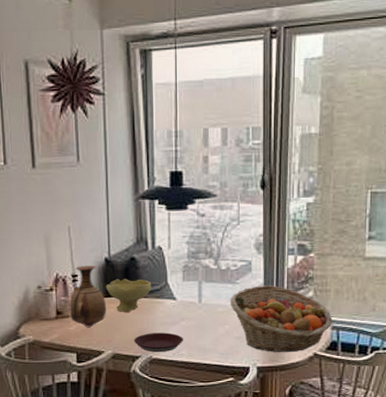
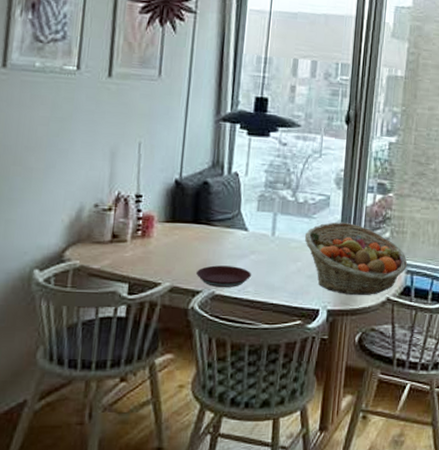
vase: present [69,266,107,328] -> none [126,186,171,255]
bowl: present [105,278,151,312] -> none [171,203,223,241]

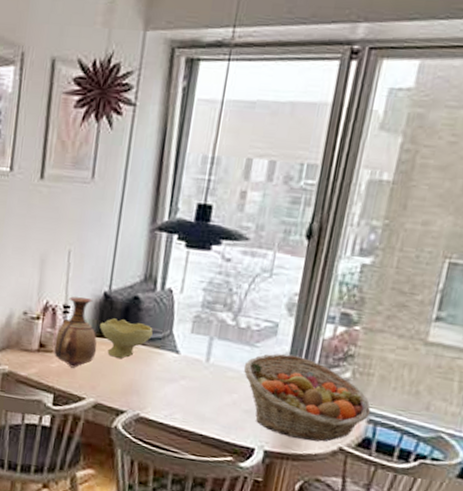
vase: none [126,186,171,255] -> present [53,296,97,368]
bowl: none [171,203,223,241] -> present [99,318,153,359]
plate: present [195,265,252,287] -> none [121,386,181,412]

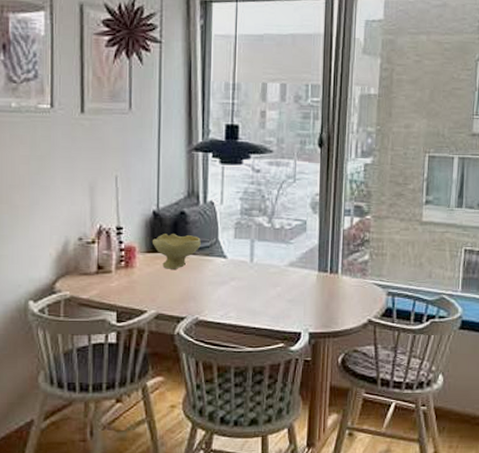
vase: present [53,296,97,368] -> none [111,218,152,285]
fruit basket: present [243,353,371,442] -> none [282,246,389,318]

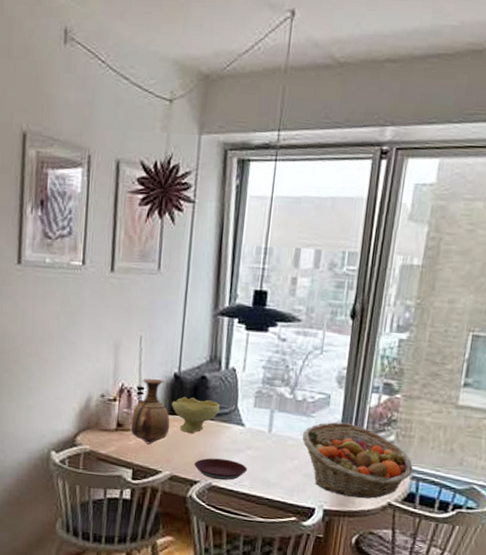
vase: none [111,218,152,285] -> present [130,378,170,445]
plate: none [179,292,233,313] -> present [193,458,248,480]
fruit basket: none [282,246,389,318] -> present [302,422,414,499]

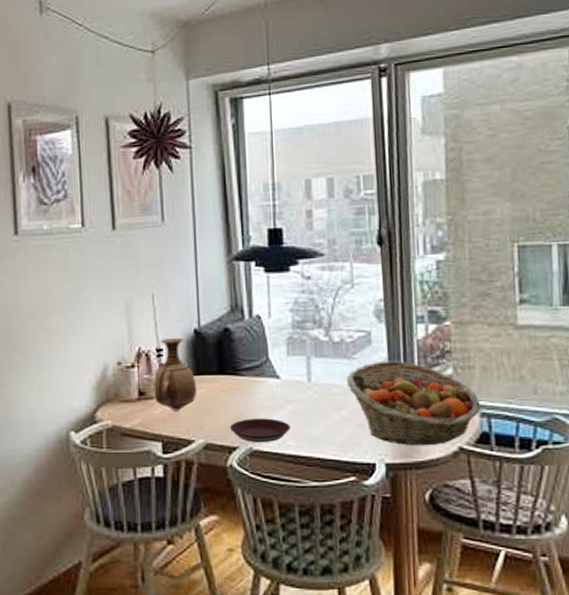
bowl: present [171,396,220,433] -> none [195,352,249,393]

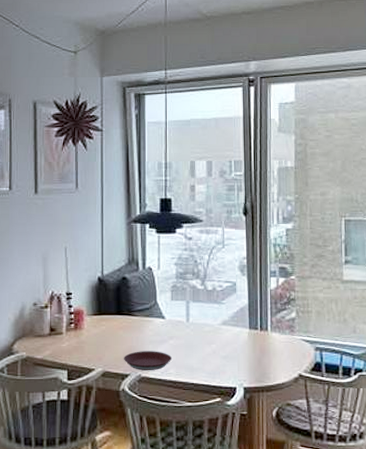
vase: present [153,338,197,411] -> none [62,284,99,345]
fruit basket: present [346,360,482,446] -> none [216,305,316,373]

